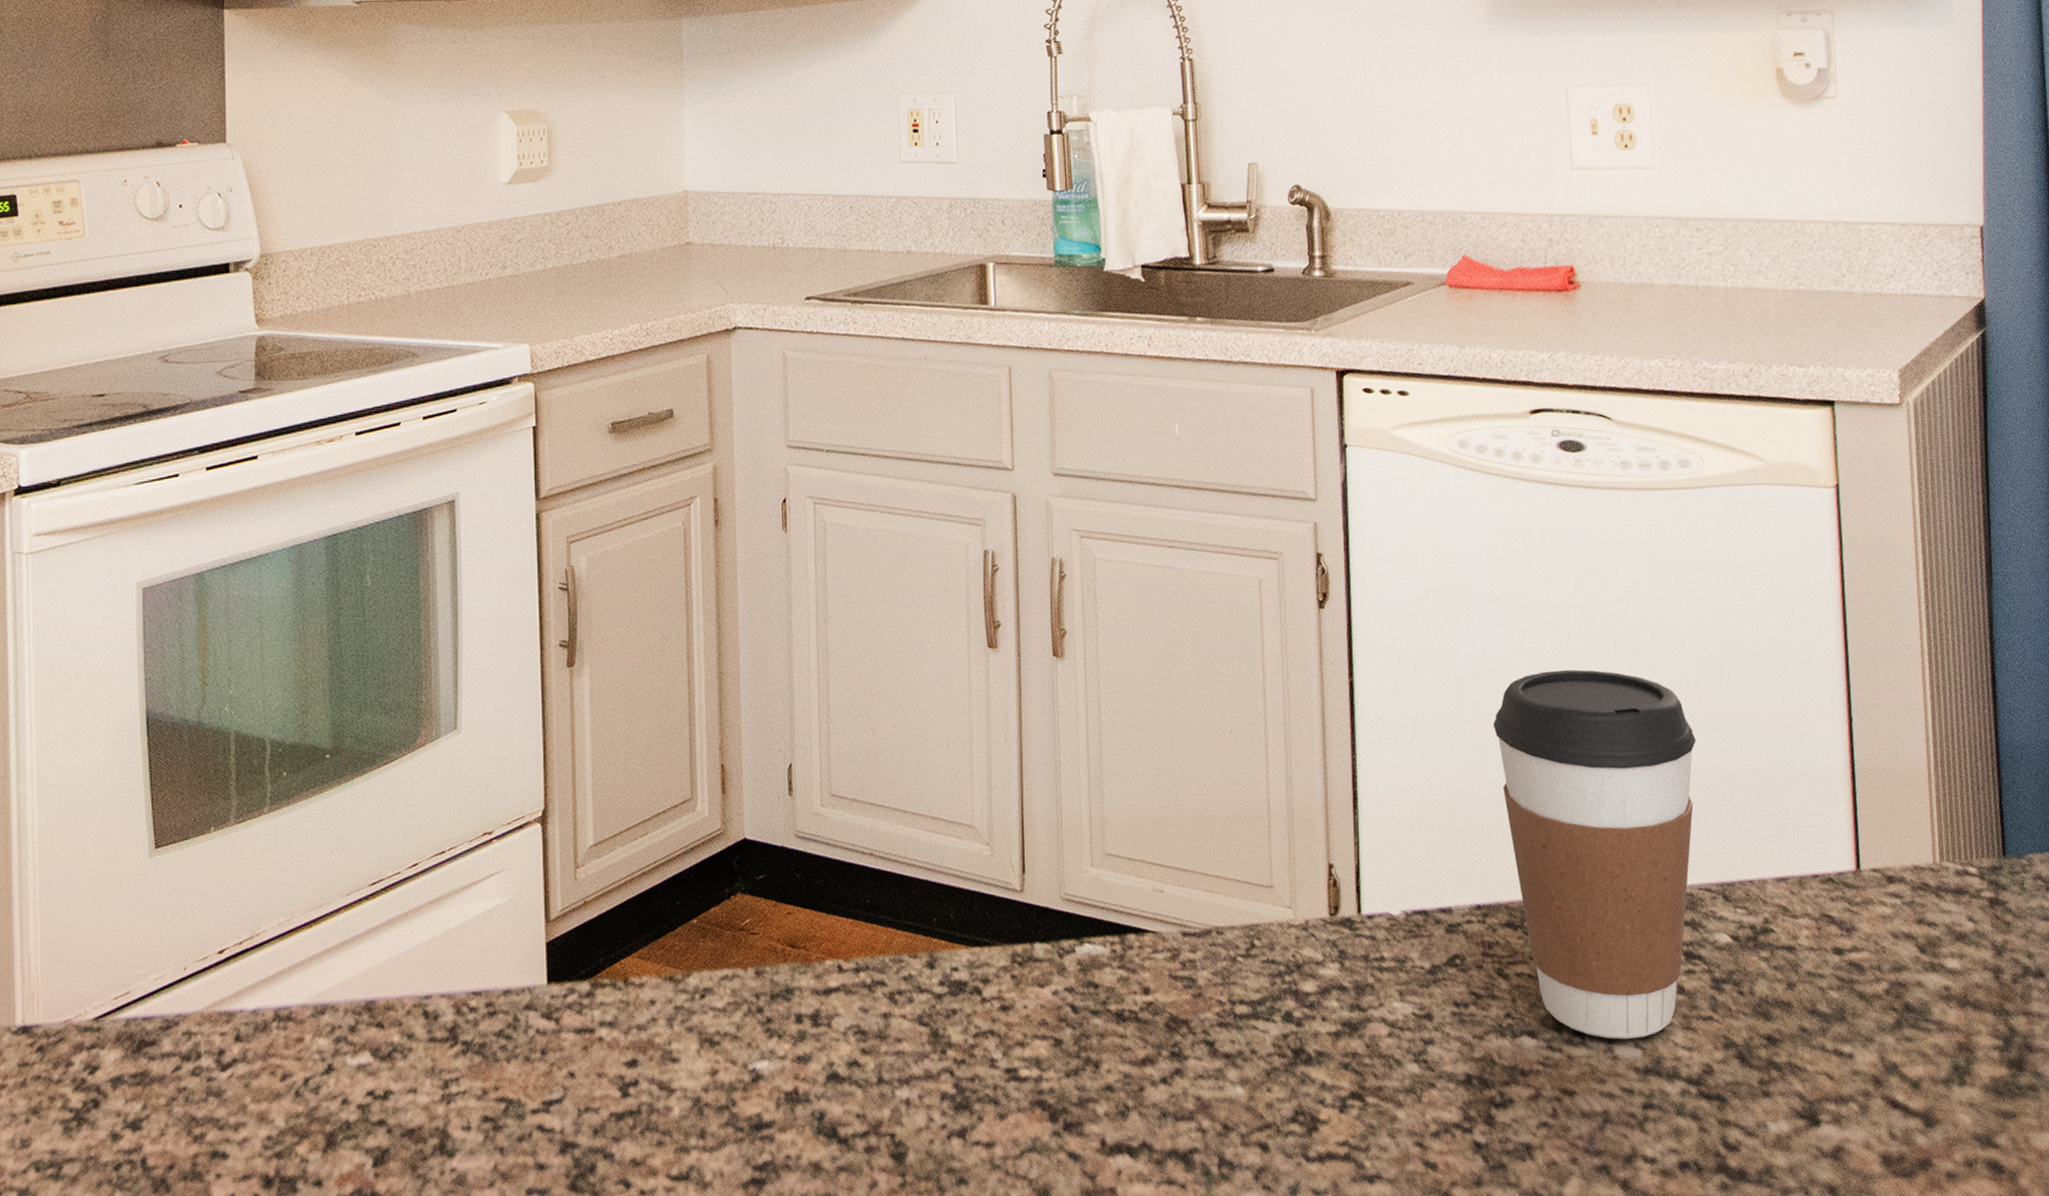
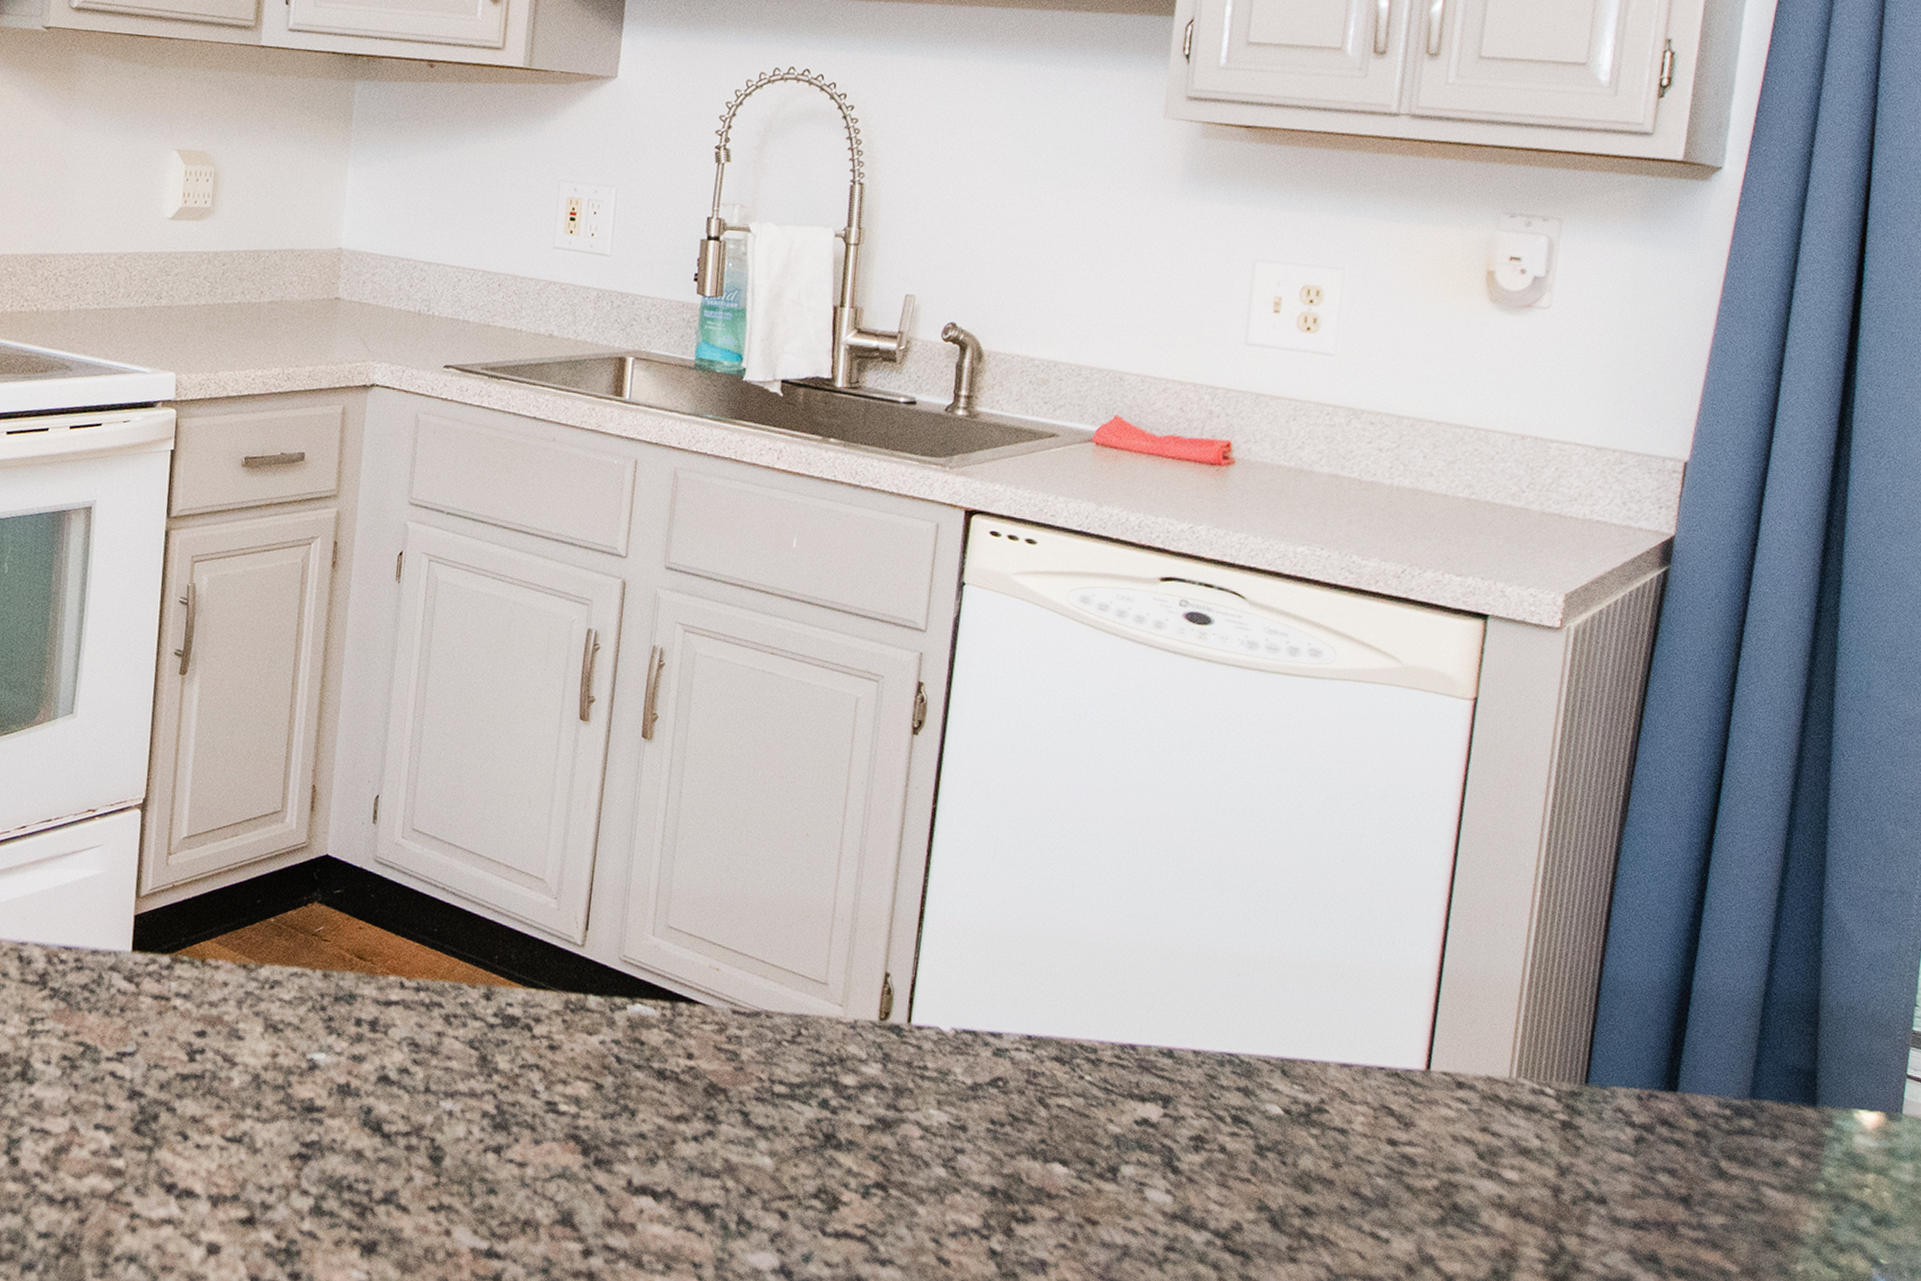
coffee cup: present [1493,669,1696,1040] -> none [1072,830,1280,1186]

